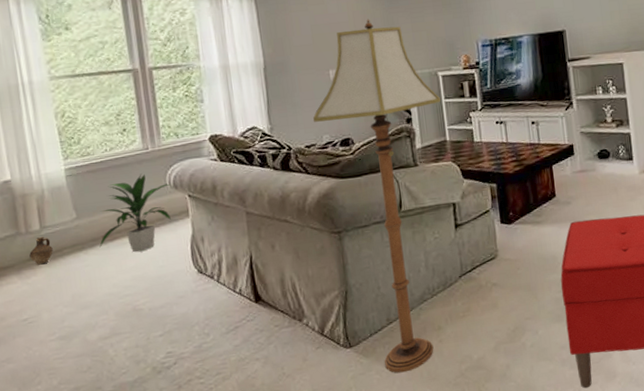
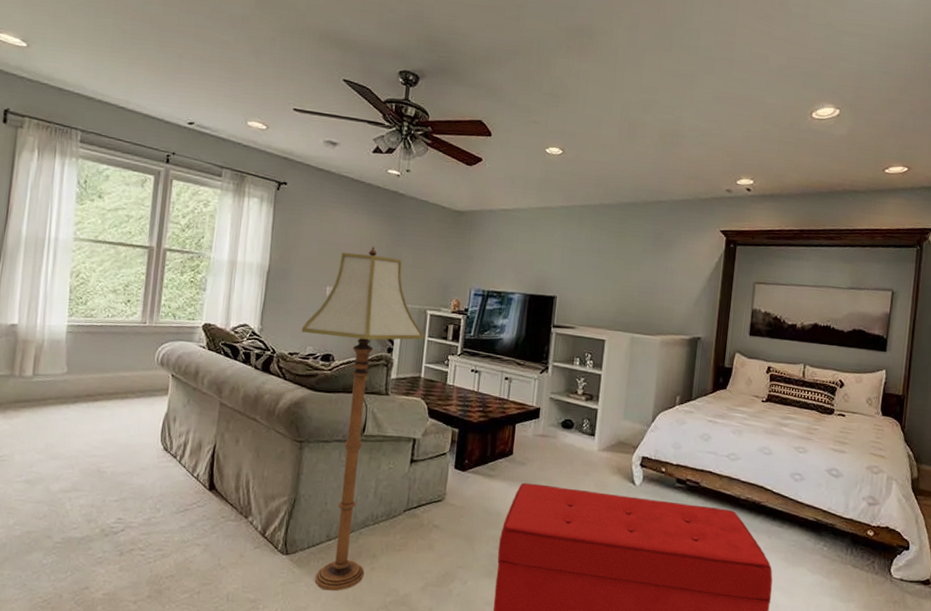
ceramic jug: present [29,237,53,265] -> none [17,383,39,409]
indoor plant: present [99,173,171,253] -> none [81,345,157,418]

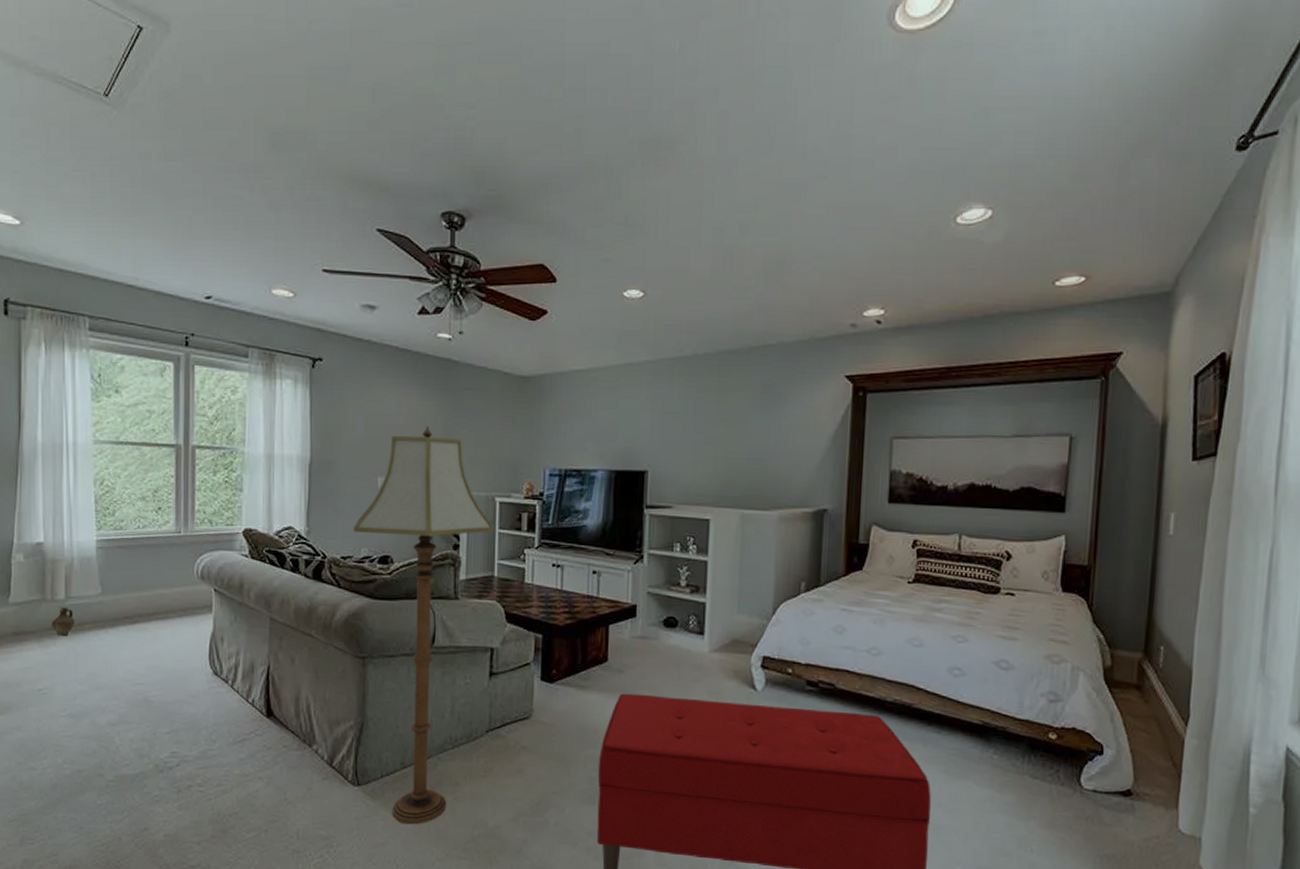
ceramic jug: none [17,383,39,409] -> present [52,607,75,636]

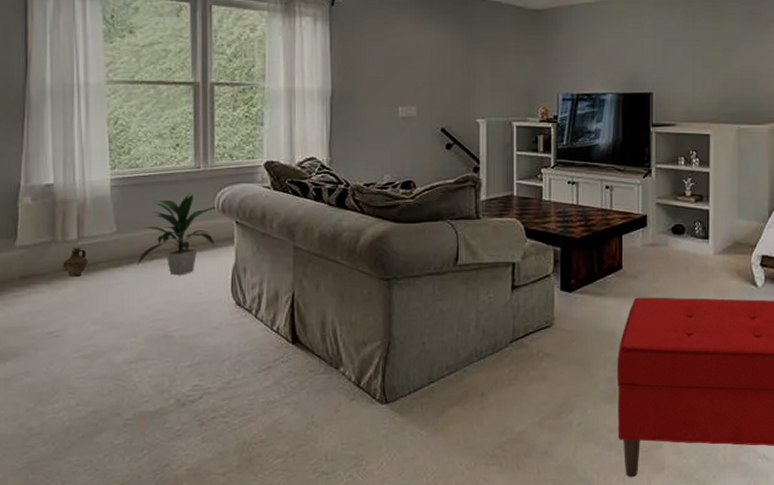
indoor plant: none [120,558,197,641] -> present [137,193,218,276]
floor lamp: present [353,425,494,825] -> none [375,57,512,437]

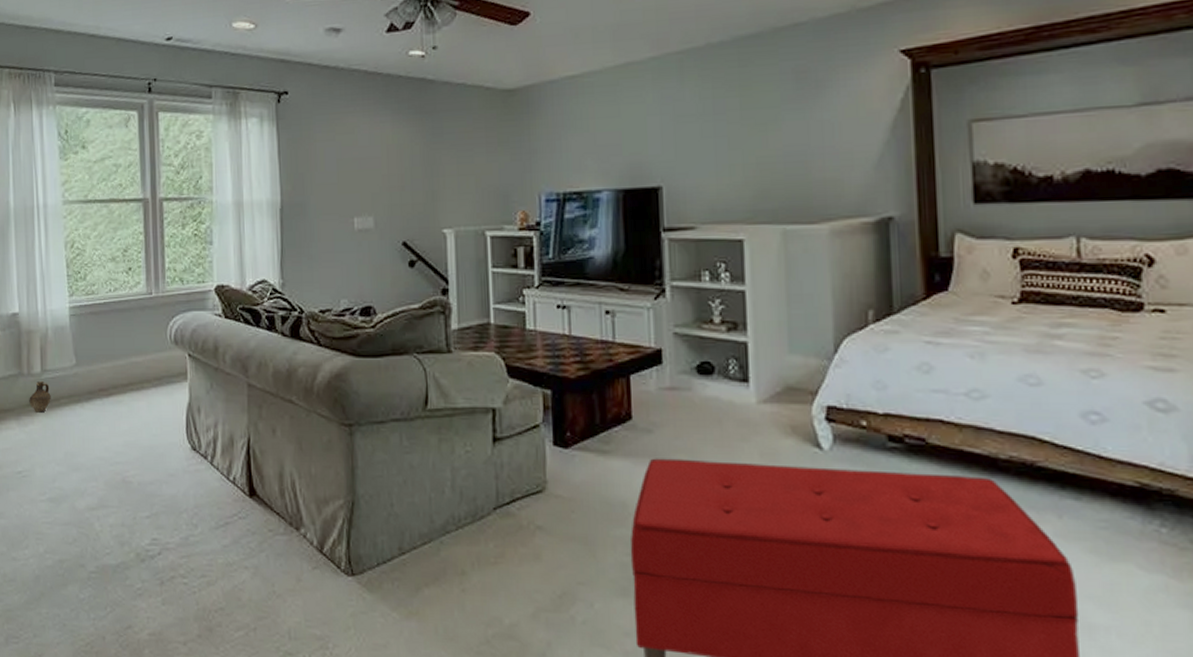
indoor plant: present [137,193,218,276] -> none [95,322,171,414]

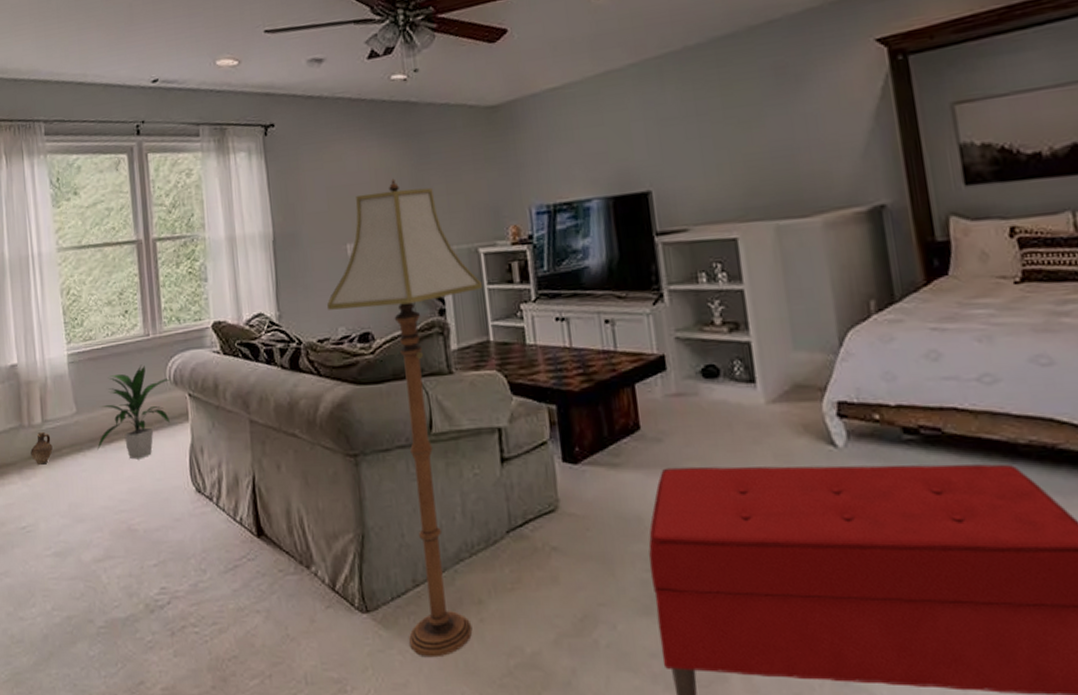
indoor plant: none [95,322,171,414] -> present [97,364,170,460]
floor lamp: none [330,155,486,623] -> present [326,178,482,658]

